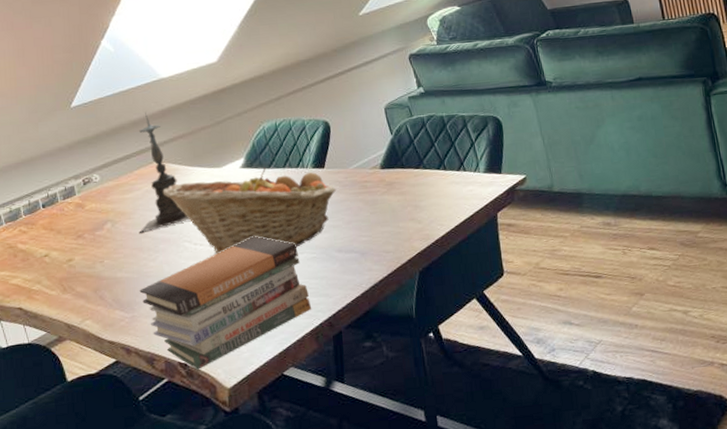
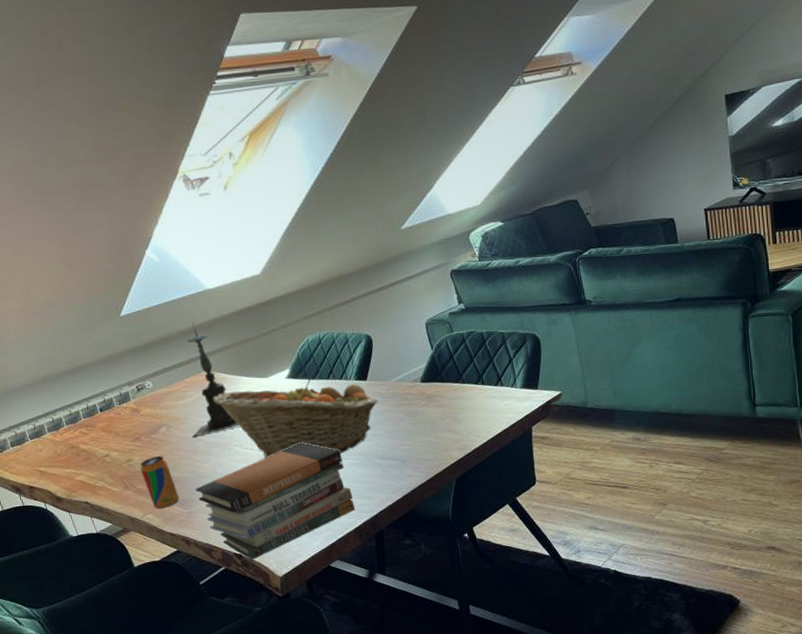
beverage can: none [82,254,122,314] -> present [140,456,179,509]

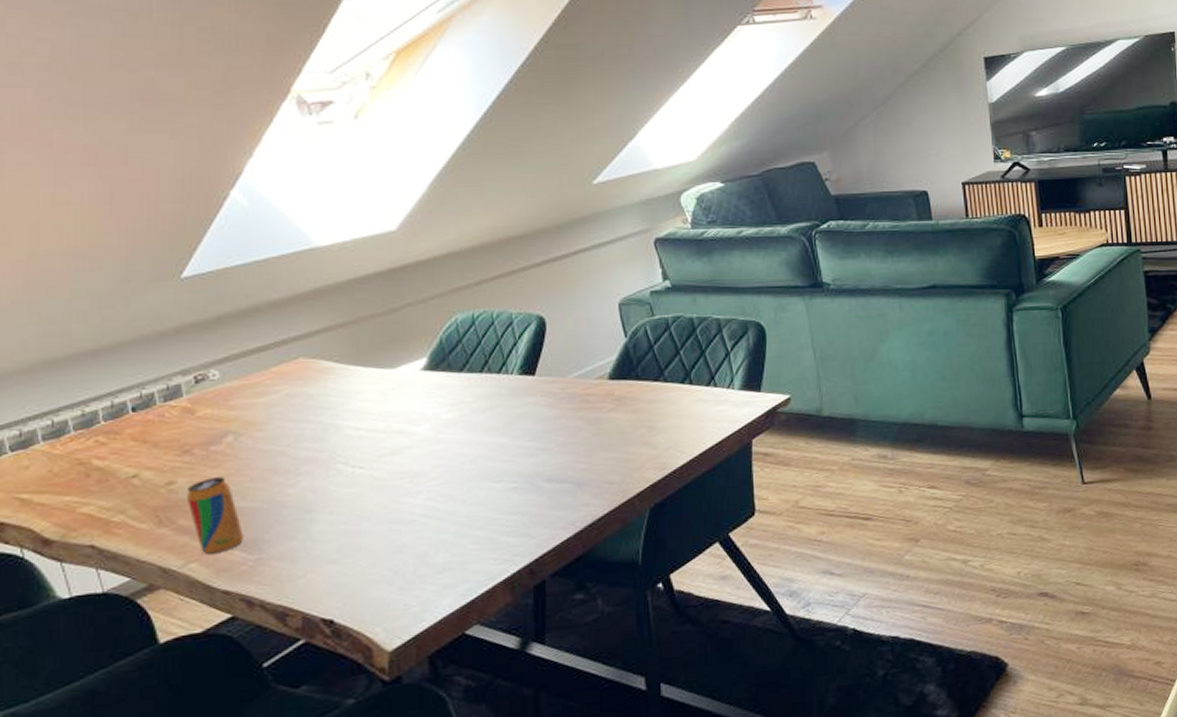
candle holder: present [187,323,239,437] -> none [273,291,347,450]
book stack: present [195,442,356,560] -> none [270,458,508,628]
fruit basket: present [213,378,379,458] -> none [310,371,550,481]

